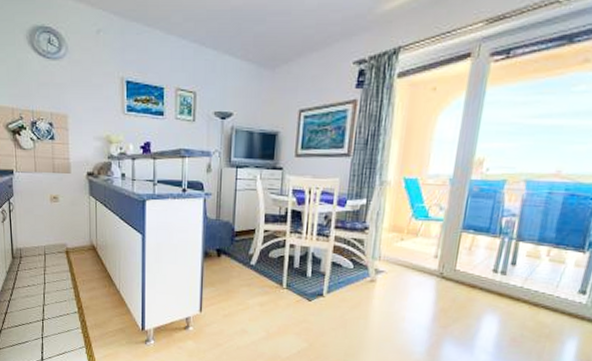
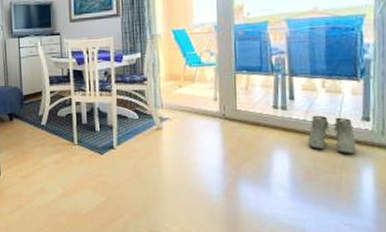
boots: none [520,283,568,325] -> present [308,115,356,153]

